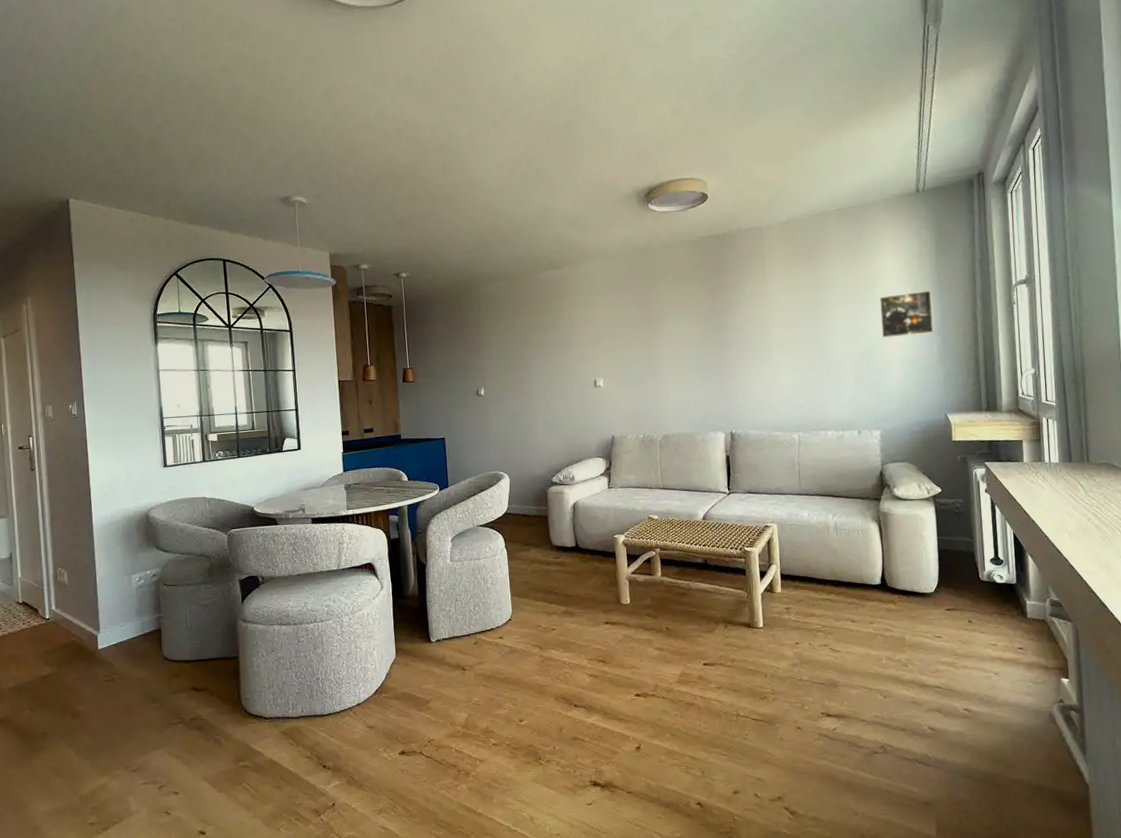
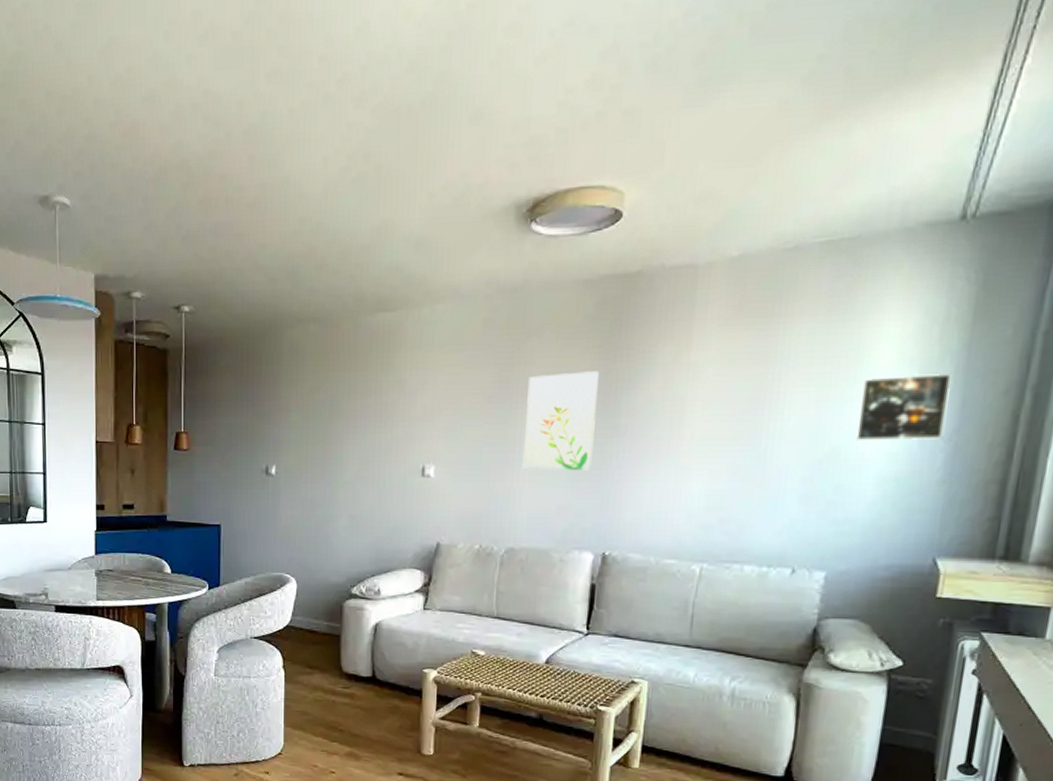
wall art: none [661,302,714,377] -> present [522,371,599,471]

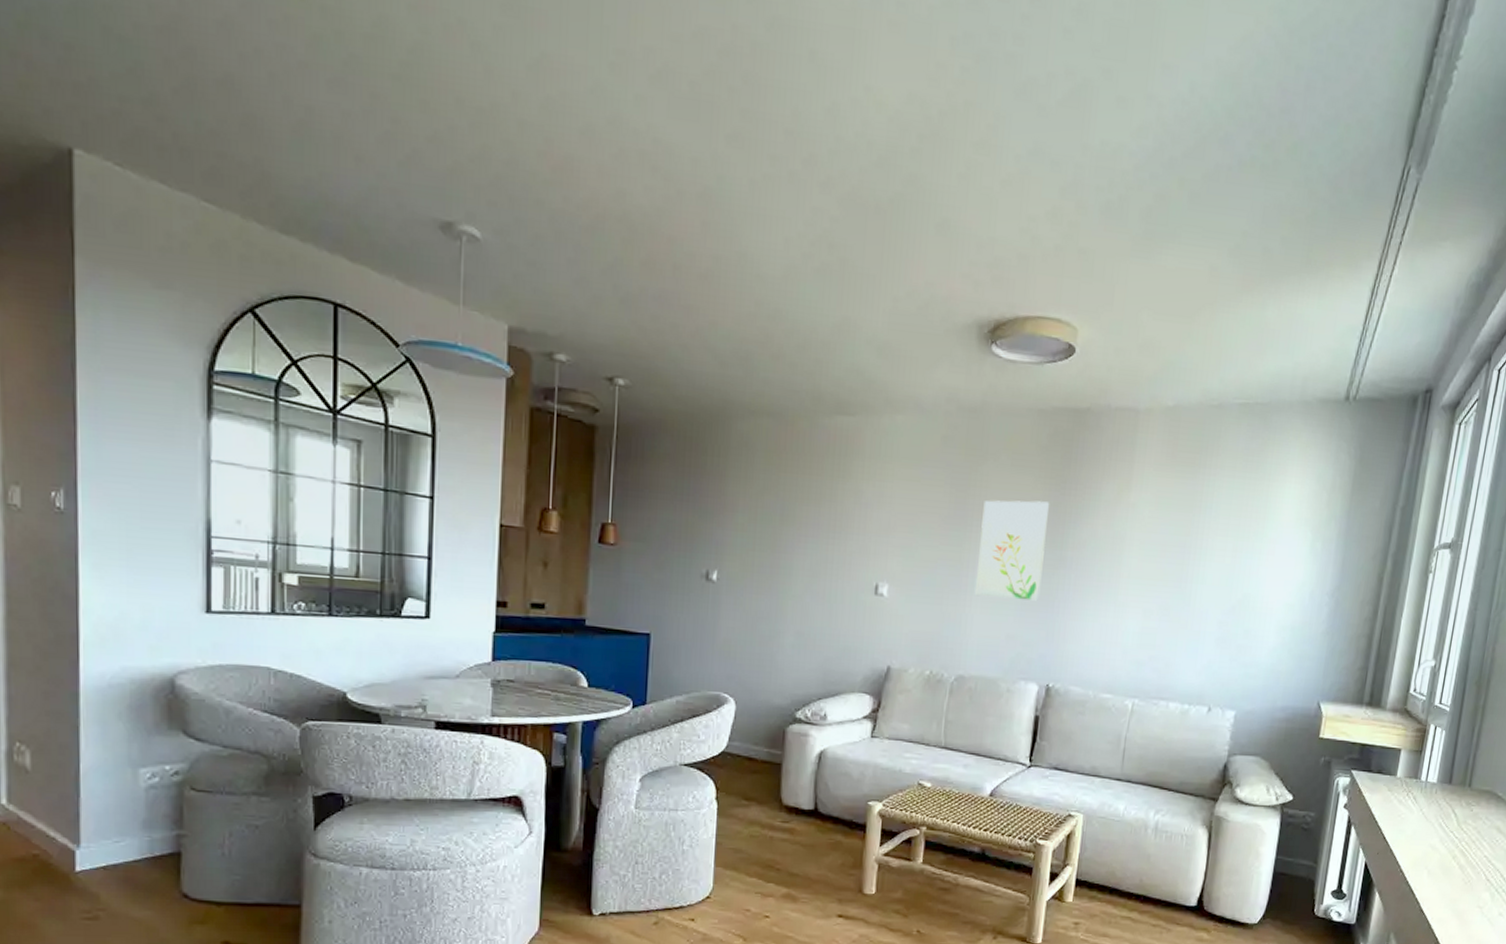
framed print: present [856,372,953,441] -> none [1262,533,1336,595]

